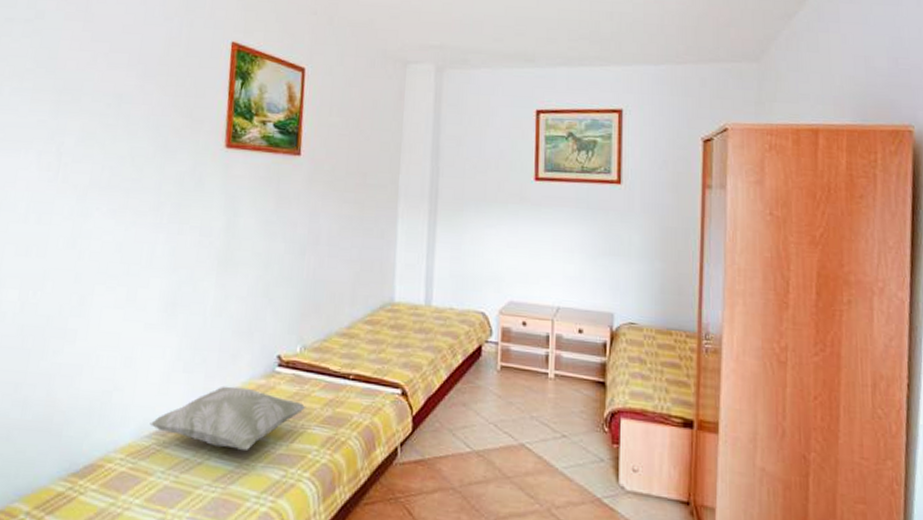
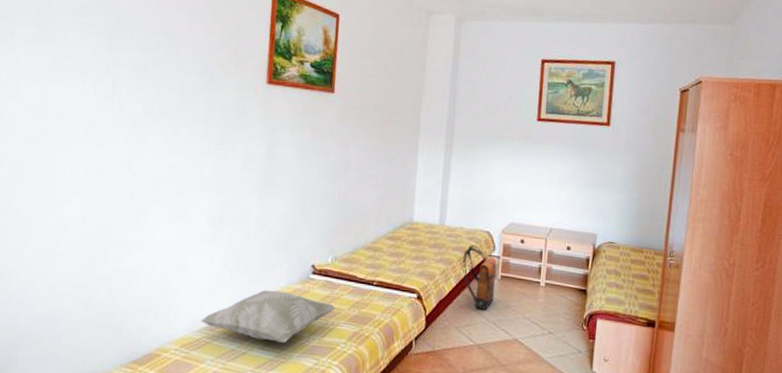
backpack: none [454,329,496,408] -> present [462,245,497,310]

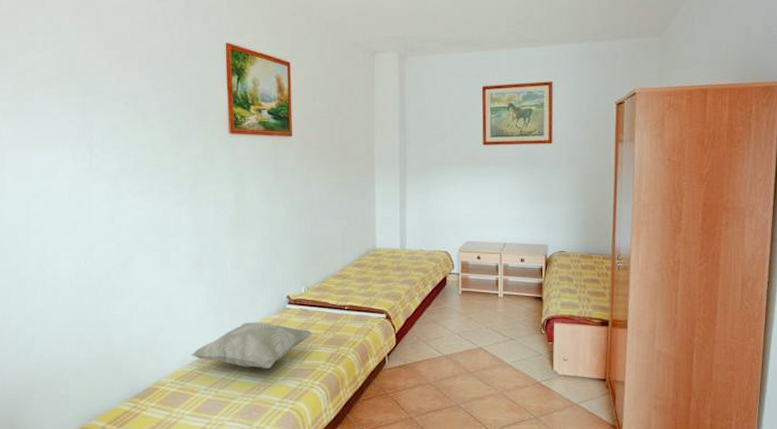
backpack: present [462,245,497,310] -> none [425,265,457,323]

